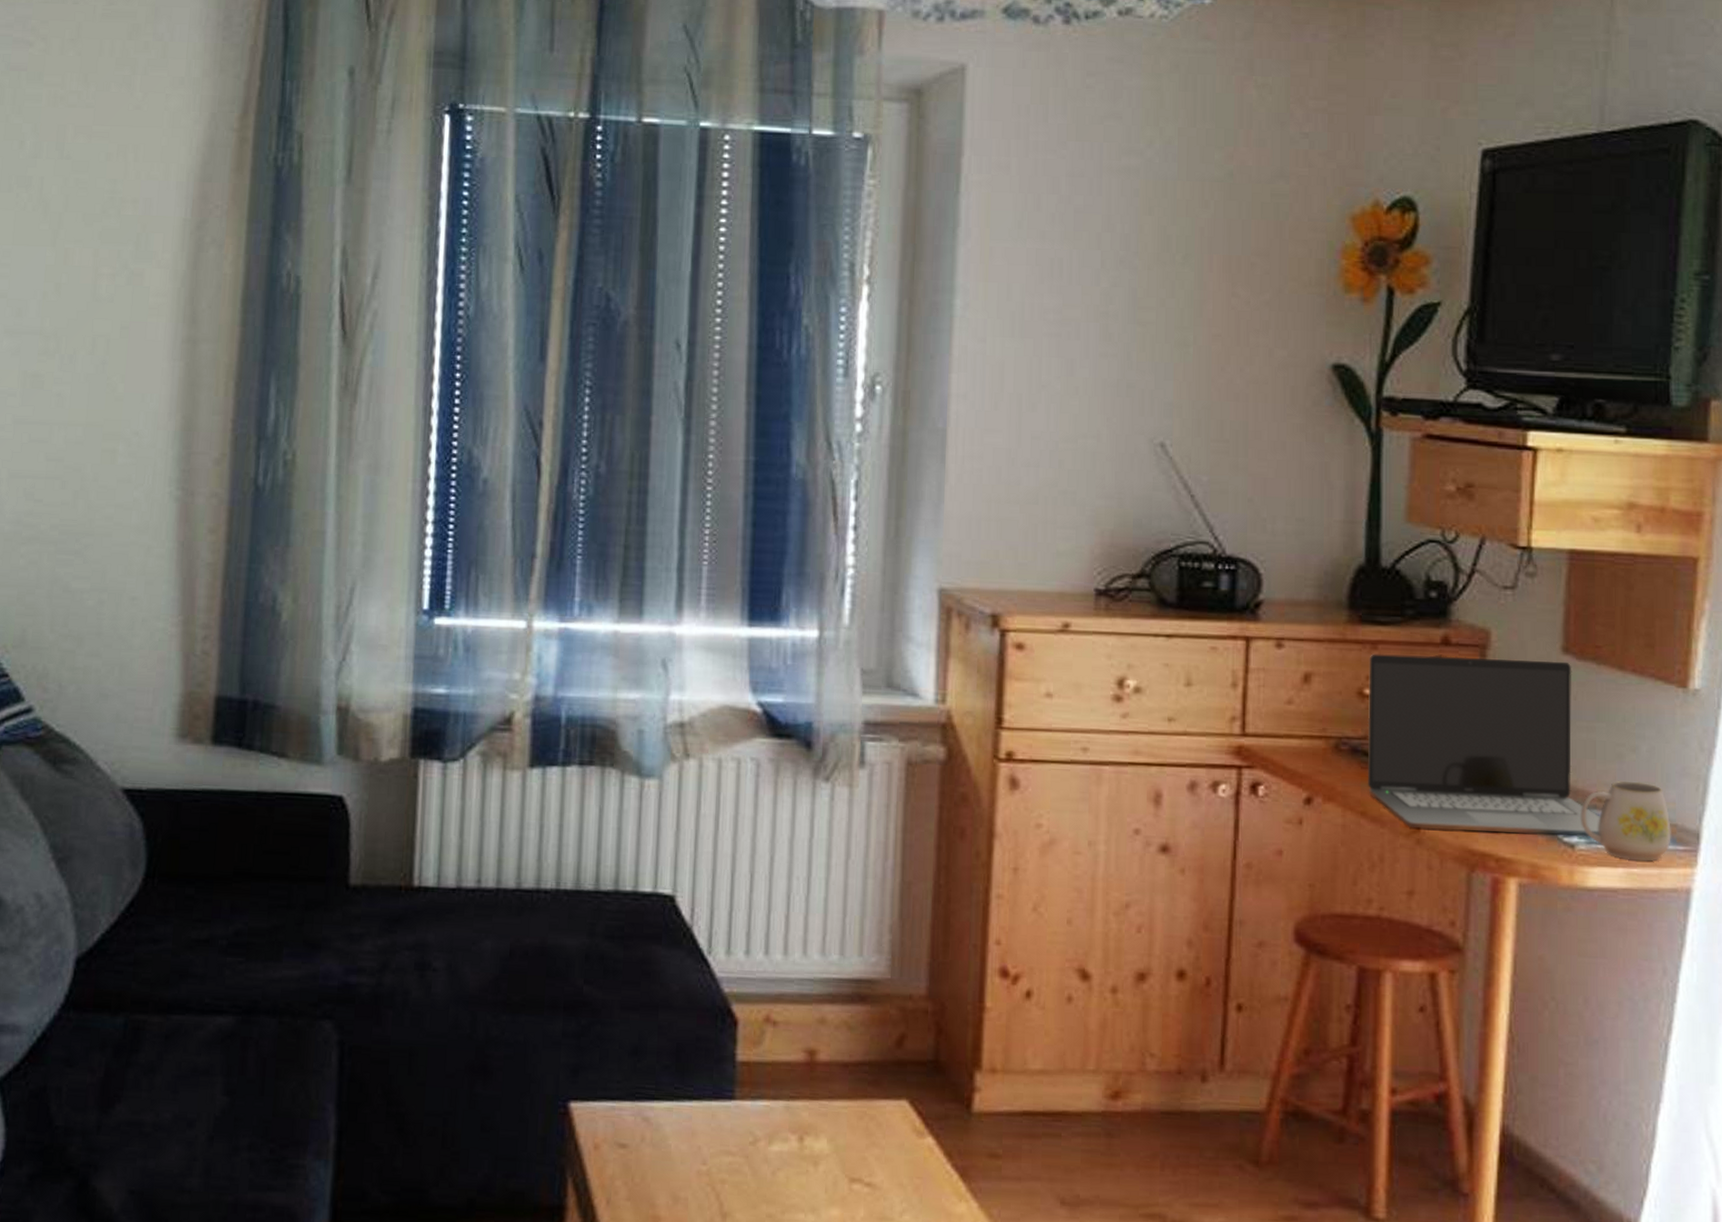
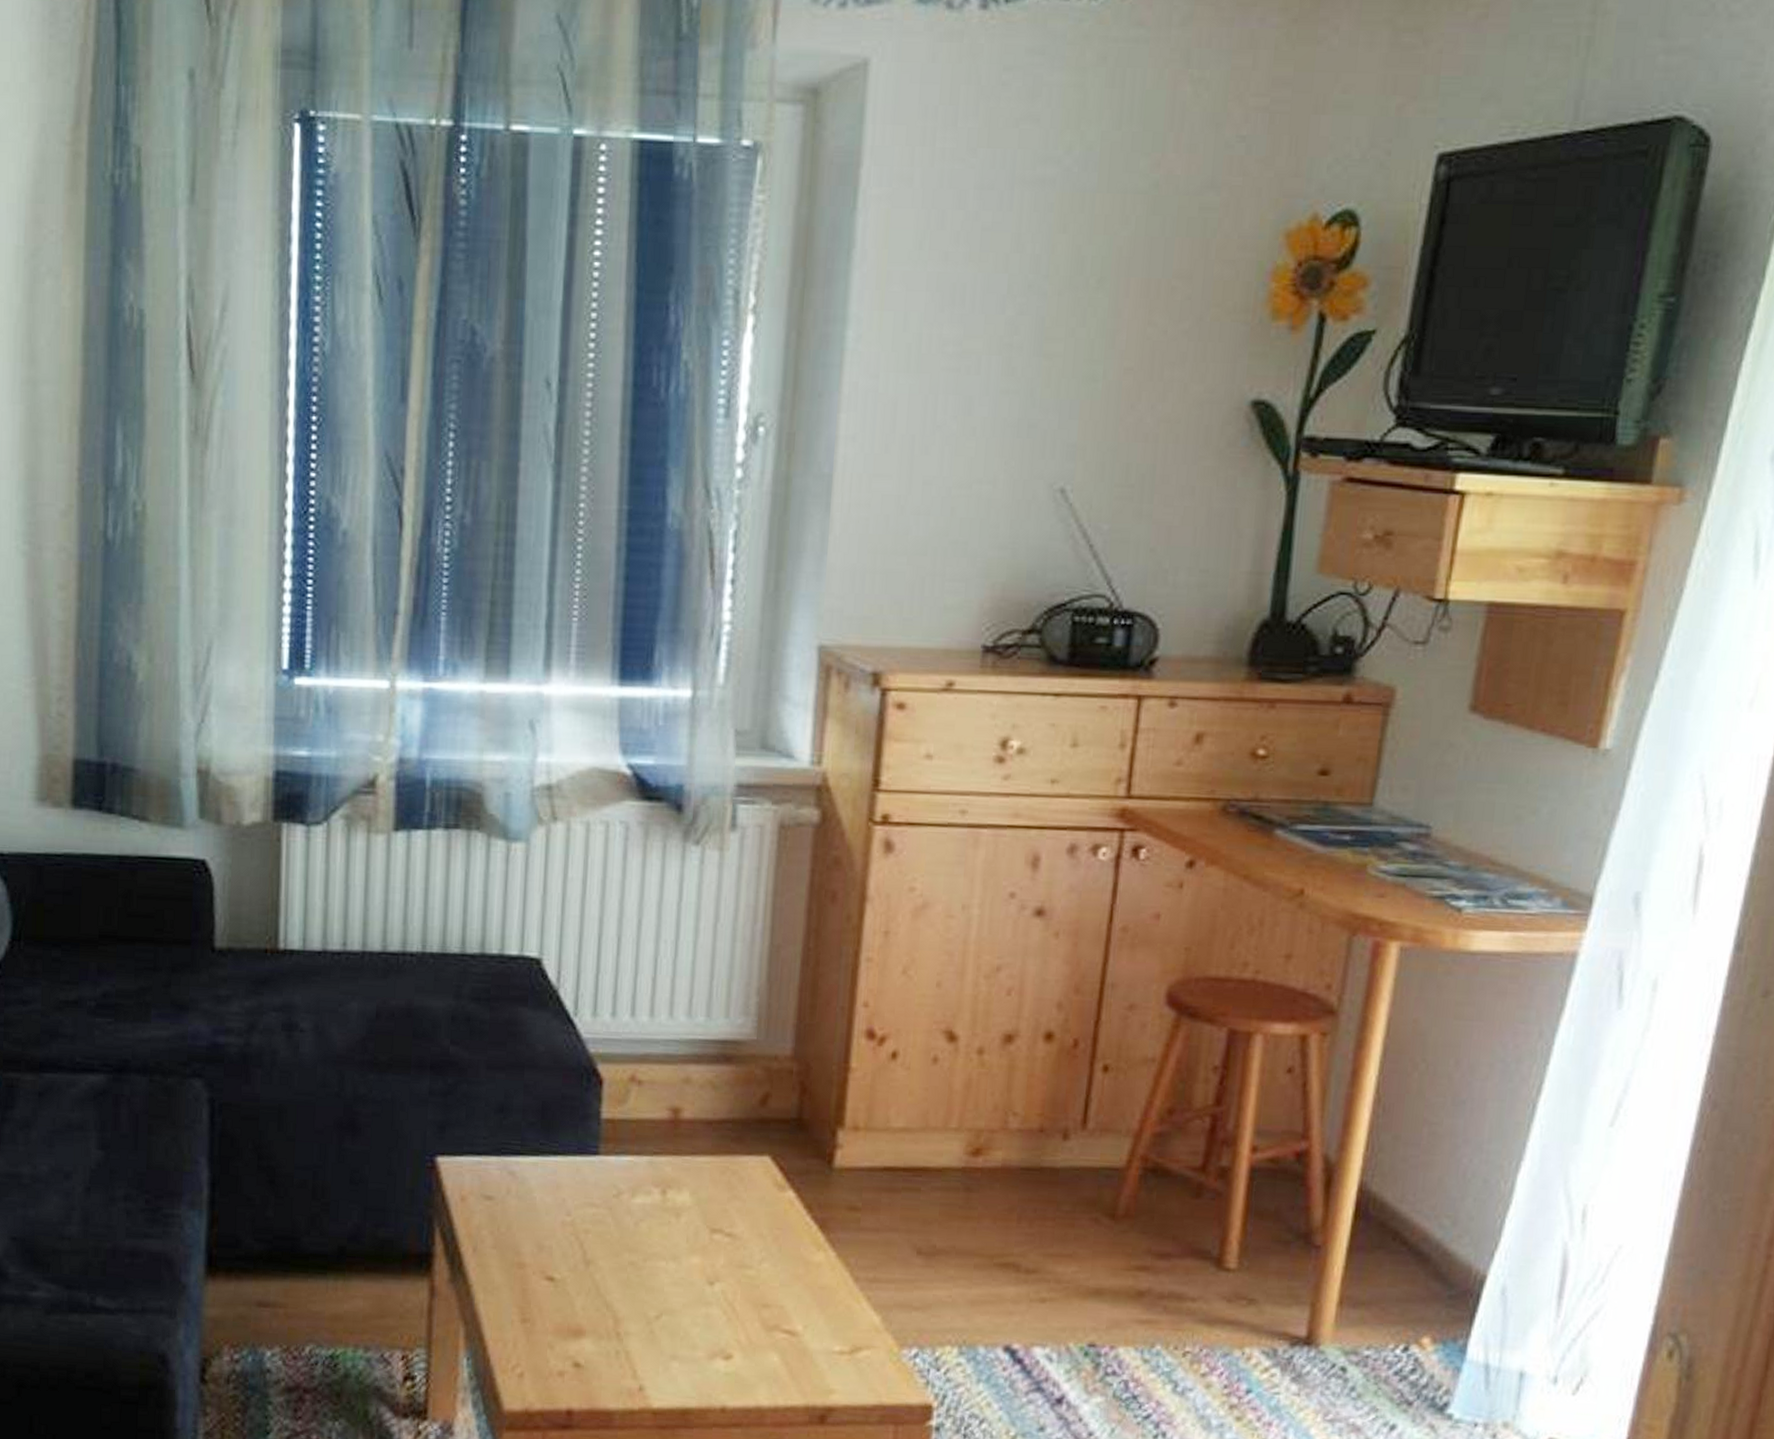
laptop: present [1367,654,1600,837] -> none [1253,713,1492,901]
mug: present [1581,781,1671,861] -> none [1471,844,1565,925]

